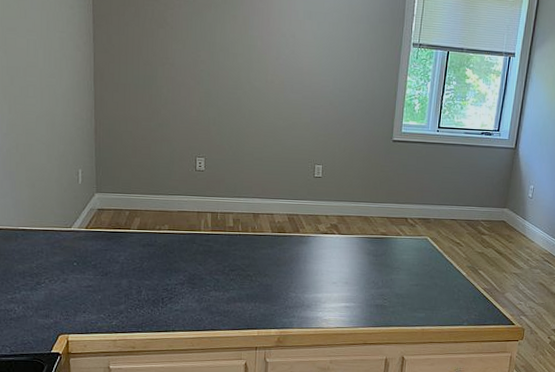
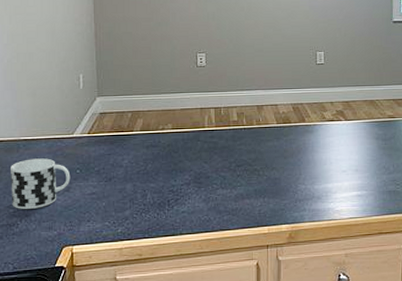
cup: none [9,248,68,297] -> present [11,158,71,209]

